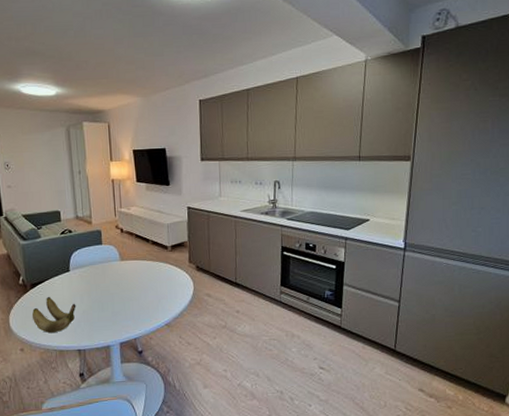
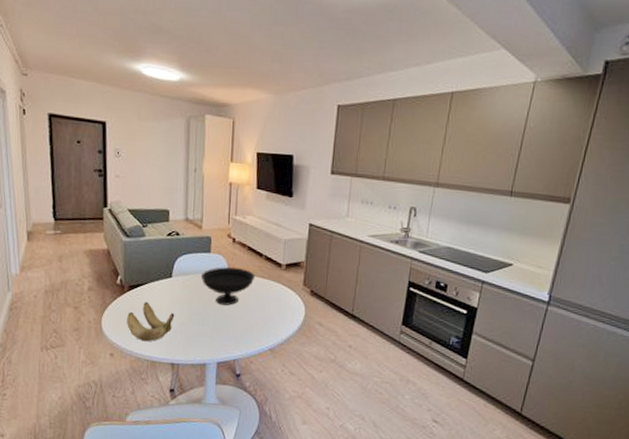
bowl: none [95,255,145,290] -> present [200,267,256,306]

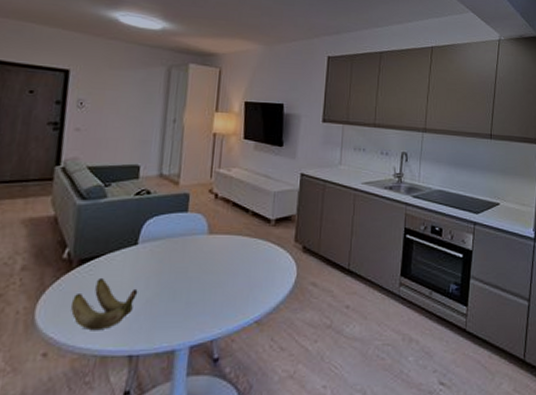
bowl: present [200,267,256,306] -> none [174,227,241,273]

